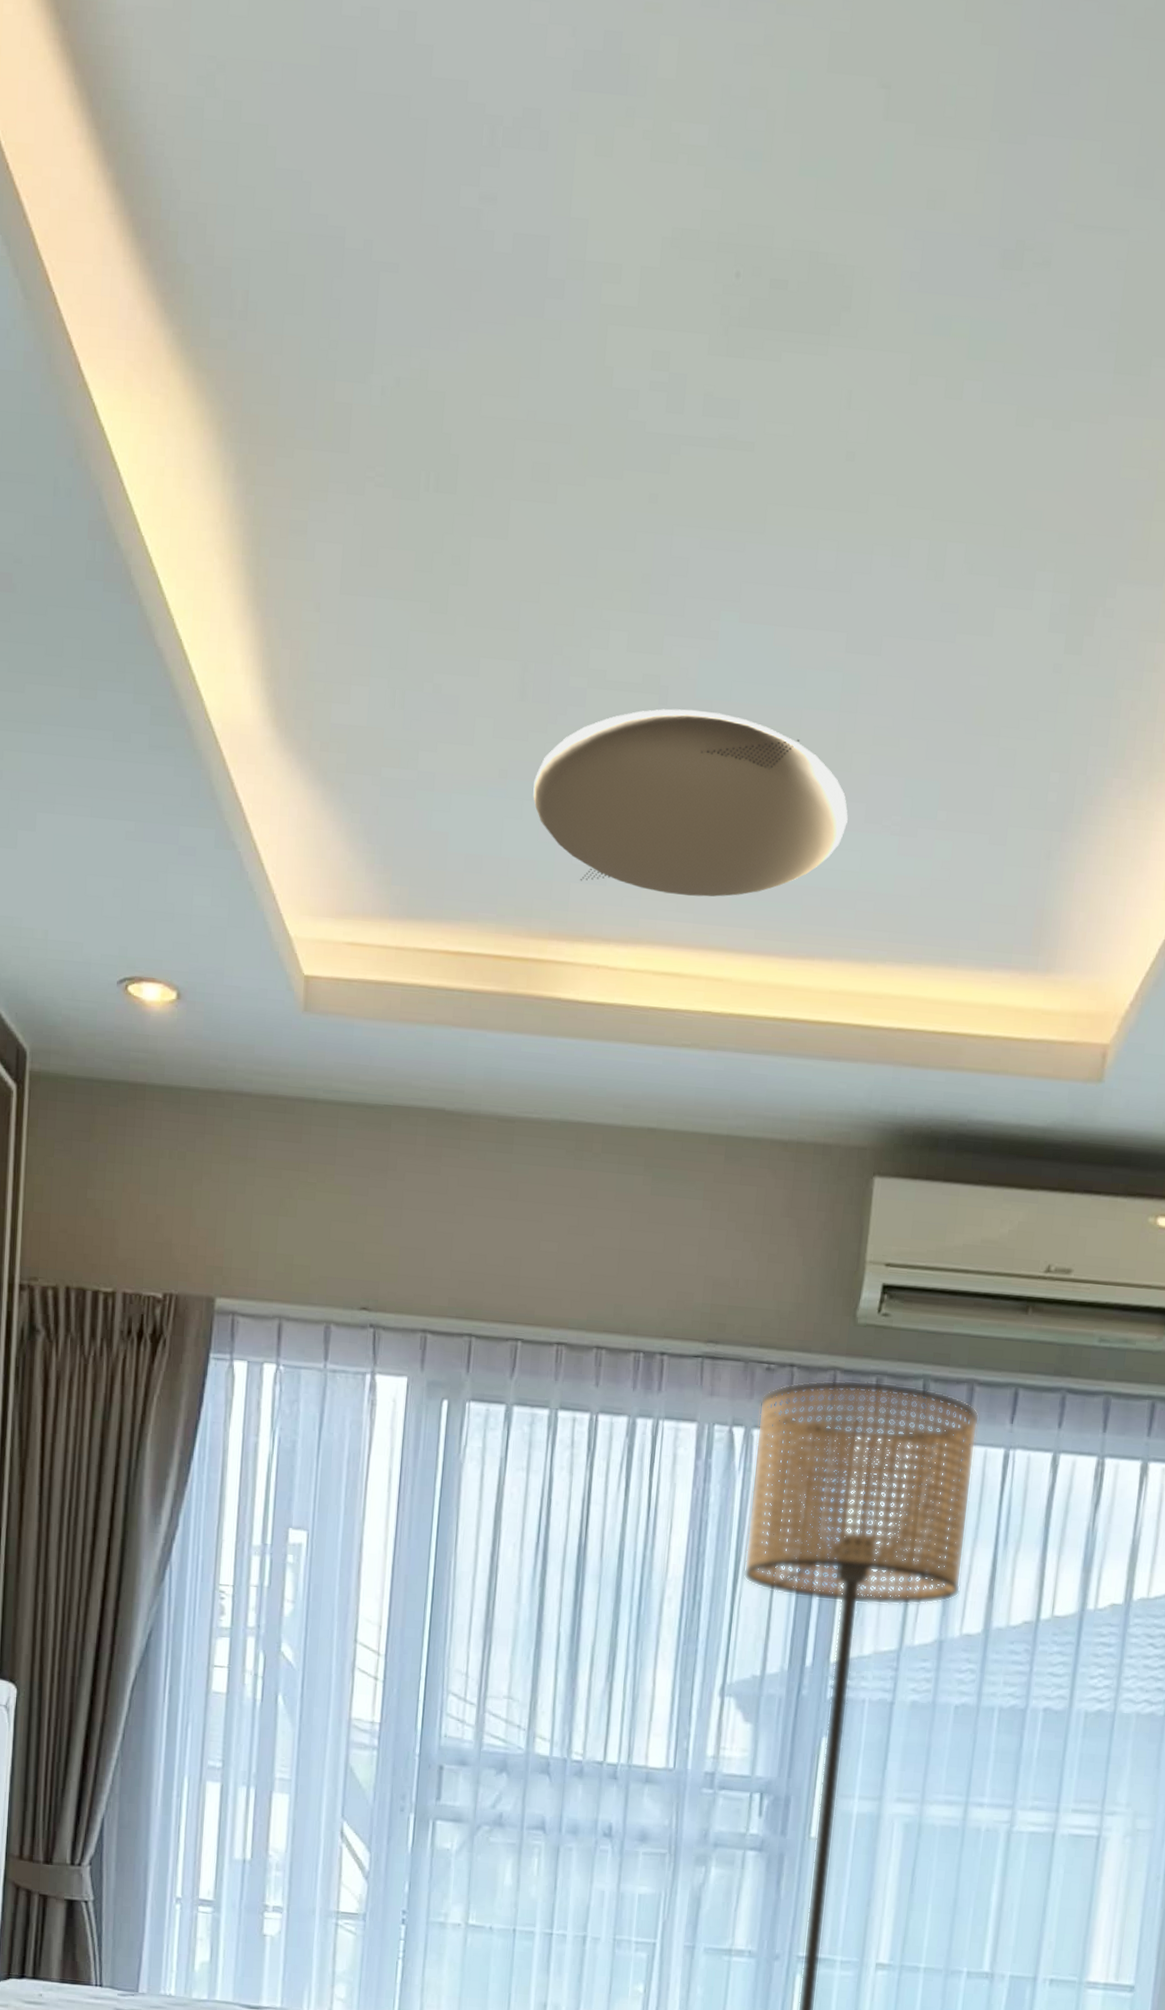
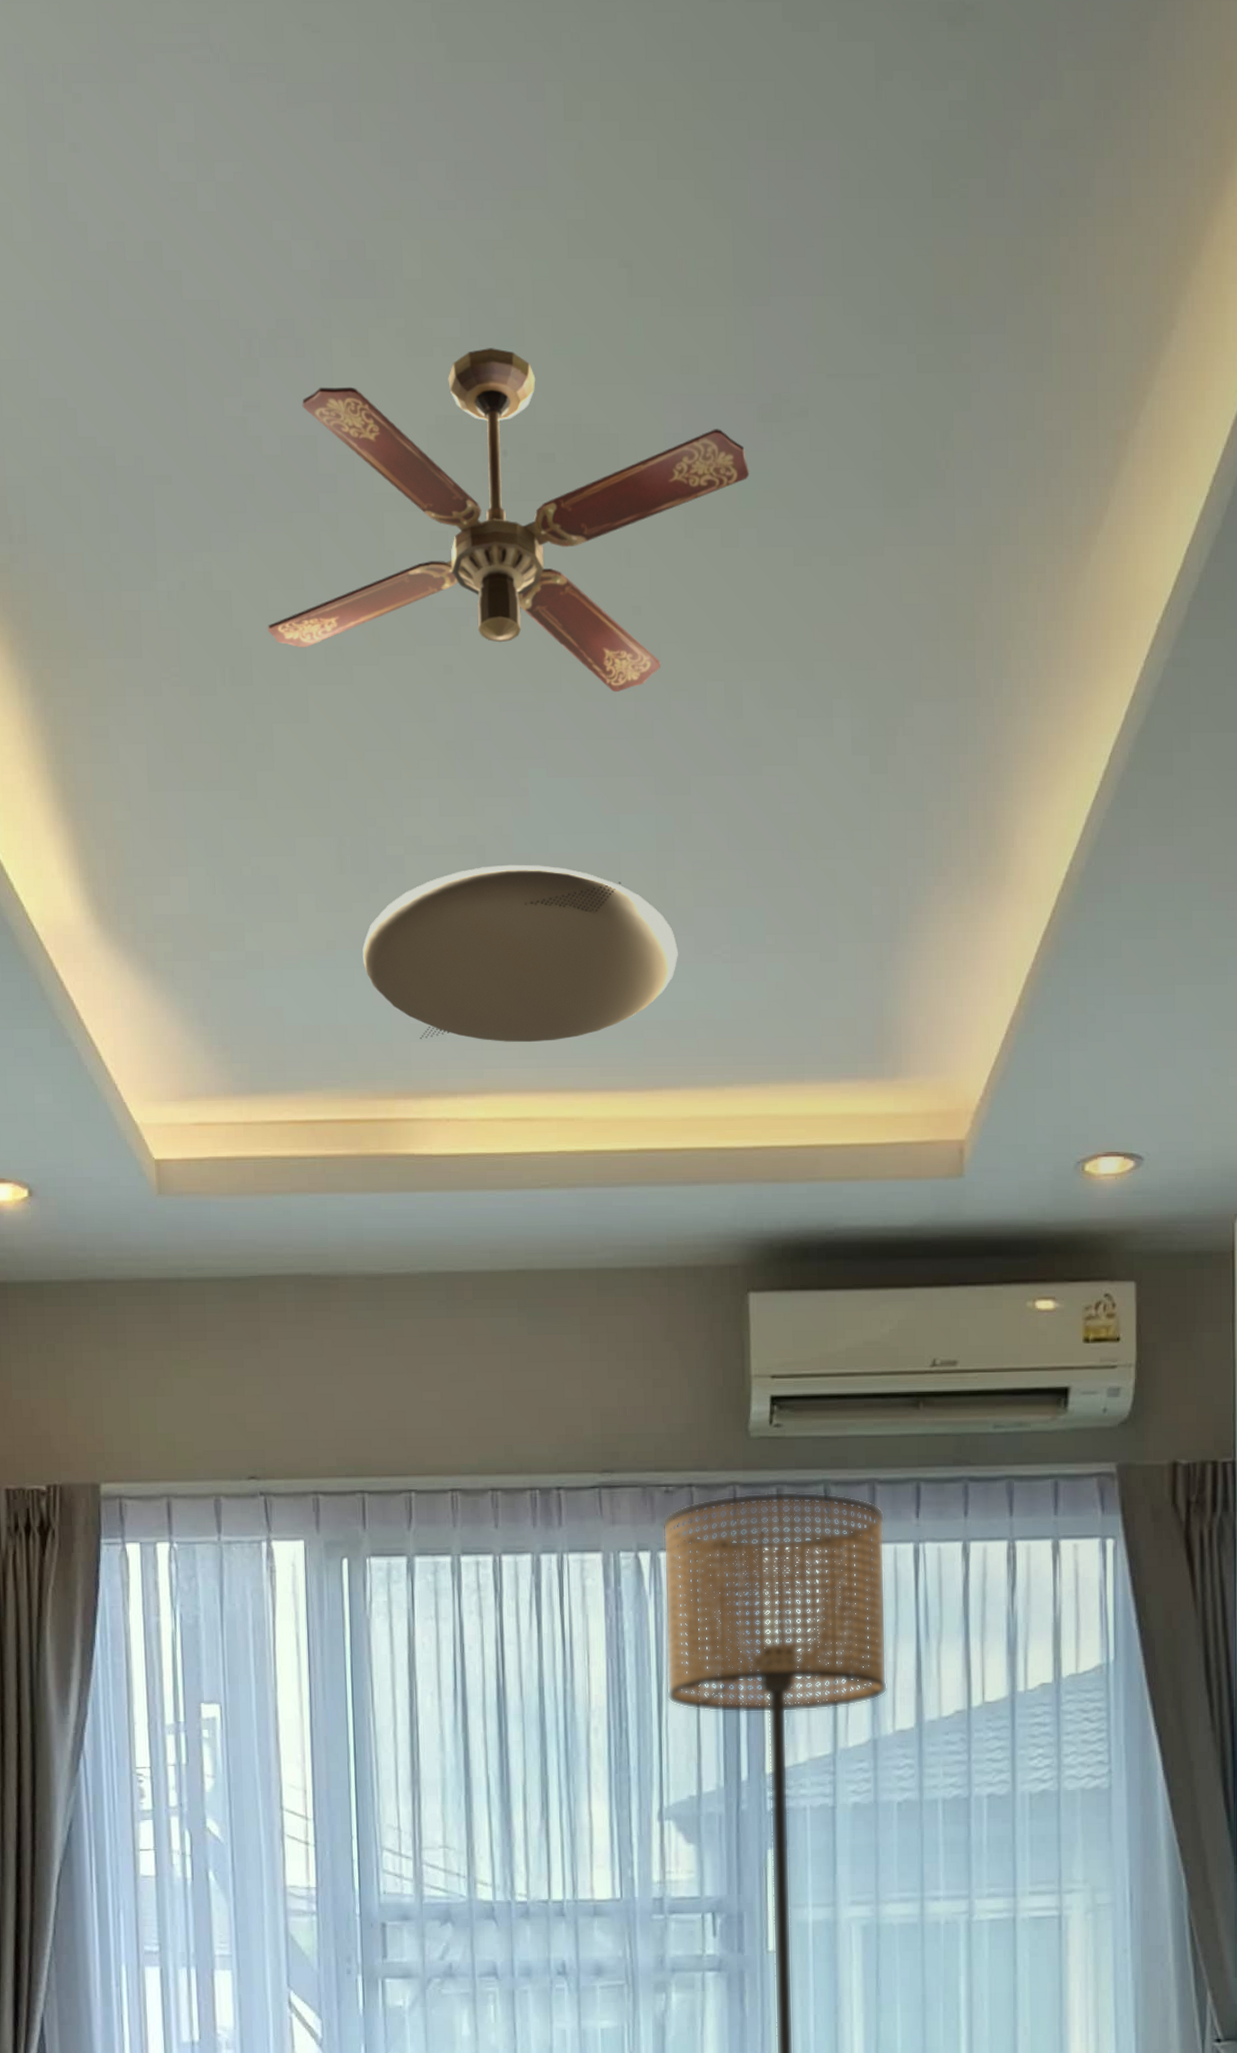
ceiling fan: none [477,160,984,540] -> present [267,348,750,692]

